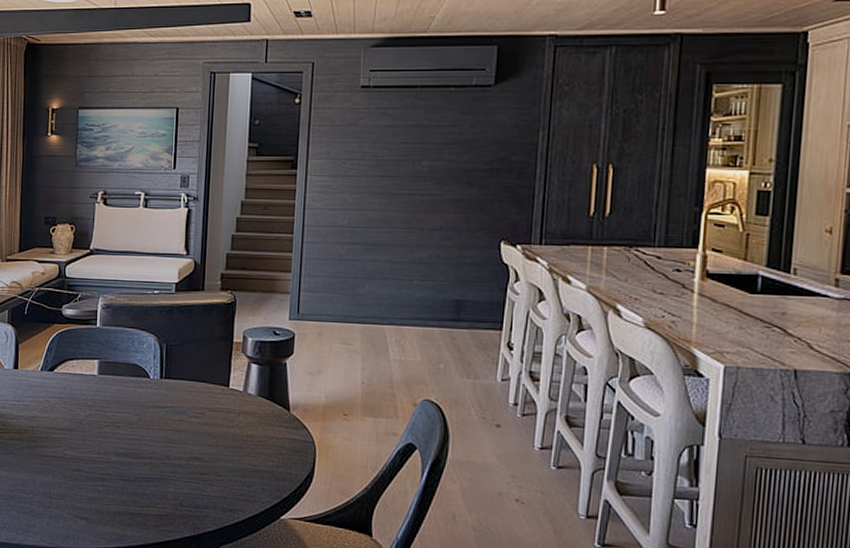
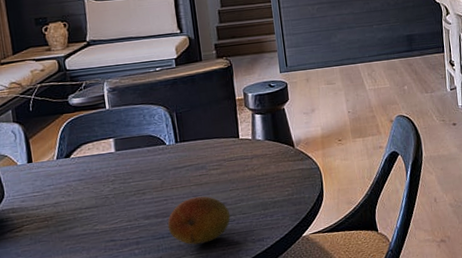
fruit: none [136,443,204,498] -> present [167,196,231,245]

